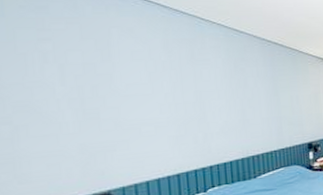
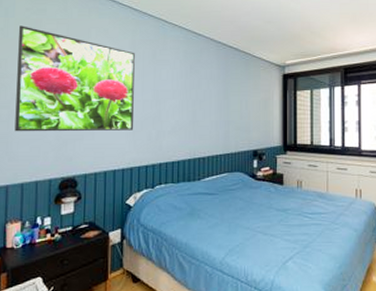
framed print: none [13,26,177,150] -> present [14,25,135,132]

